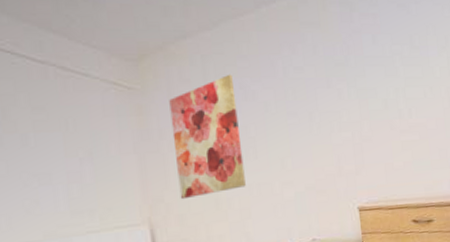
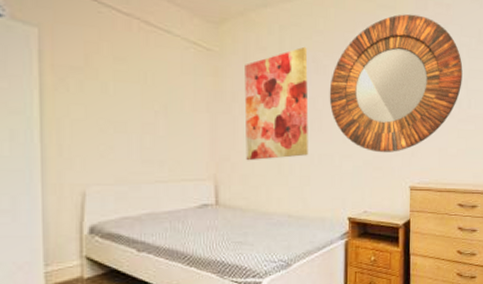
home mirror: none [260,28,400,176] -> present [329,14,463,153]

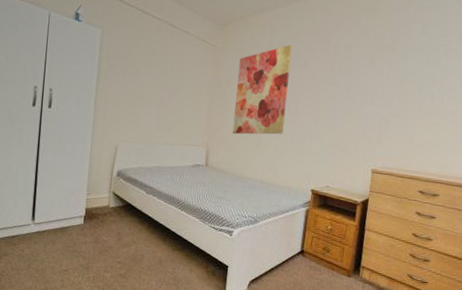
home mirror: present [329,14,463,153] -> none [306,16,439,138]

